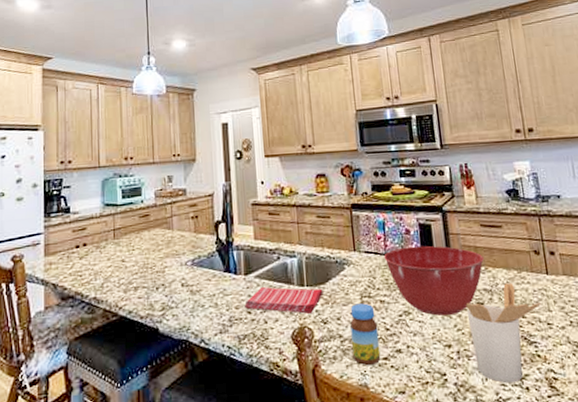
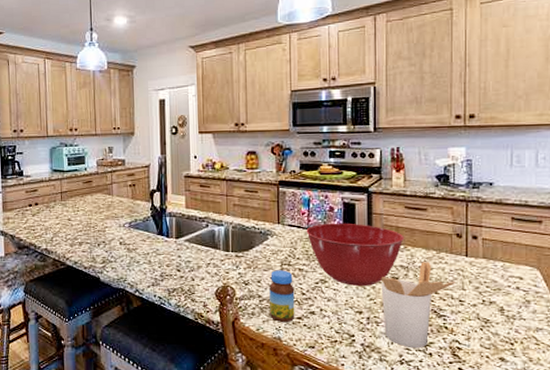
dish towel: present [245,286,323,314] -> none [175,249,246,275]

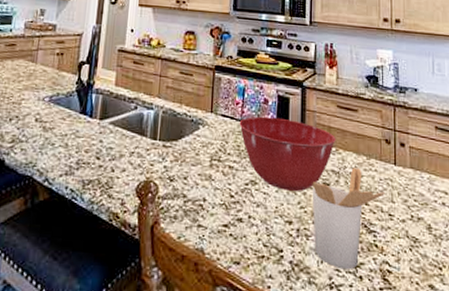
jar: present [269,270,295,323] -> none [193,165,223,231]

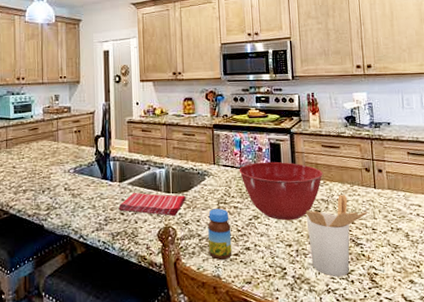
dish towel: none [94,133,174,168] -> present [118,192,186,216]
jar: none [193,165,223,231] -> present [208,208,232,261]

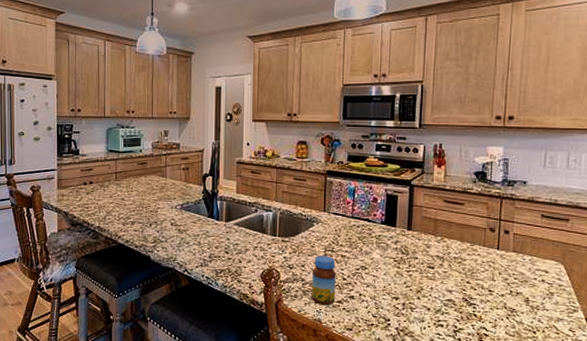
dish towel: present [118,192,186,216] -> none [223,232,292,259]
mixing bowl: present [239,161,323,221] -> none [350,213,441,274]
utensil holder: present [305,194,368,276] -> none [417,253,486,333]

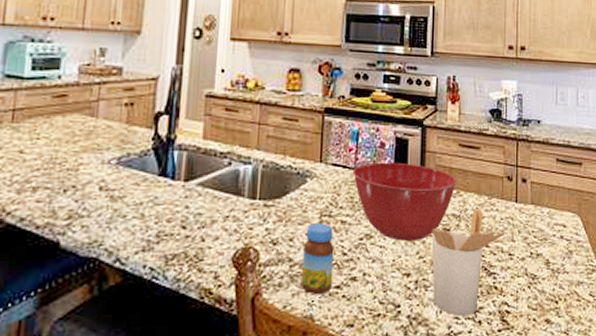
mixing bowl: none [350,213,441,274] -> present [352,162,457,242]
utensil holder: none [417,253,486,333] -> present [431,209,505,316]

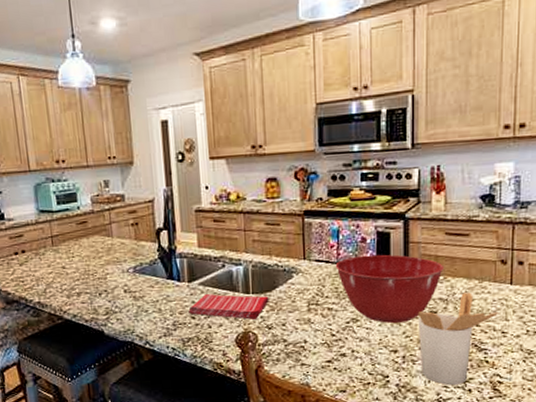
dish towel: none [179,196,278,232] -> present [188,293,269,320]
jar: present [300,223,334,295] -> none [295,310,324,368]

